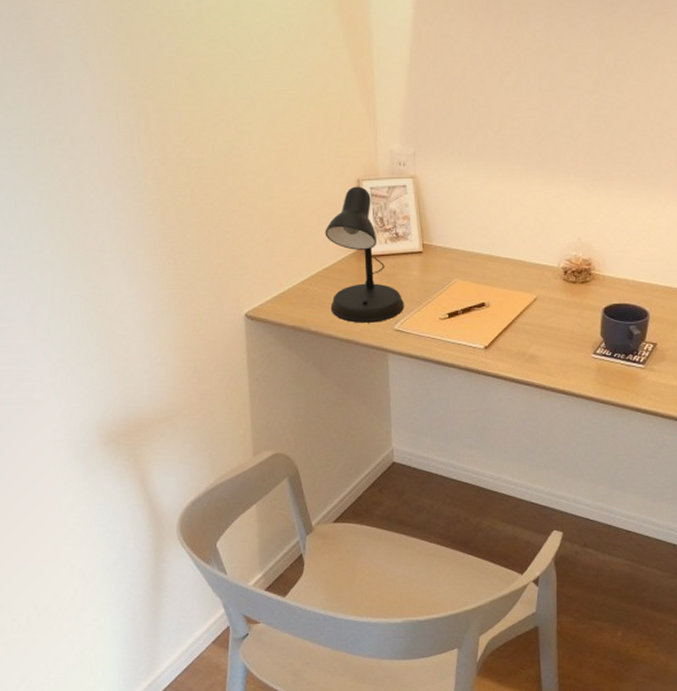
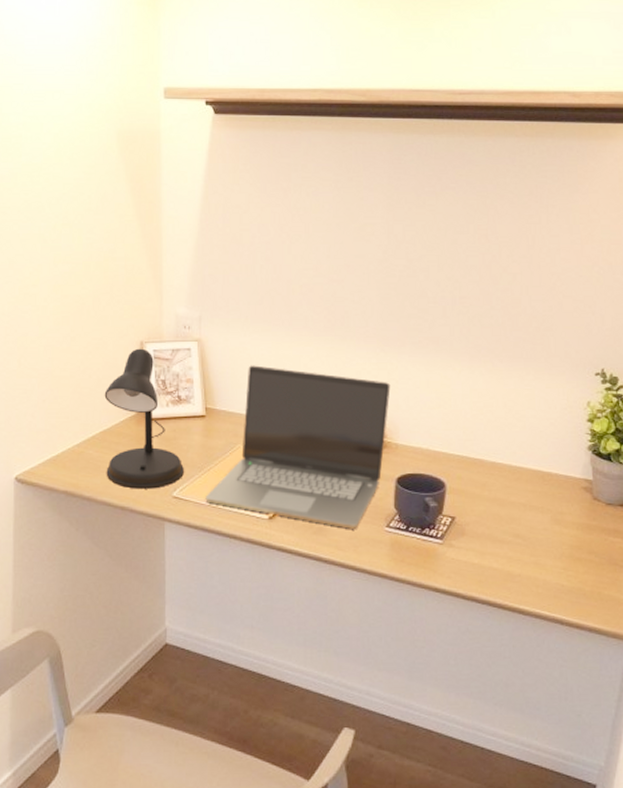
laptop: none [425,201,599,356] -> present [205,365,391,529]

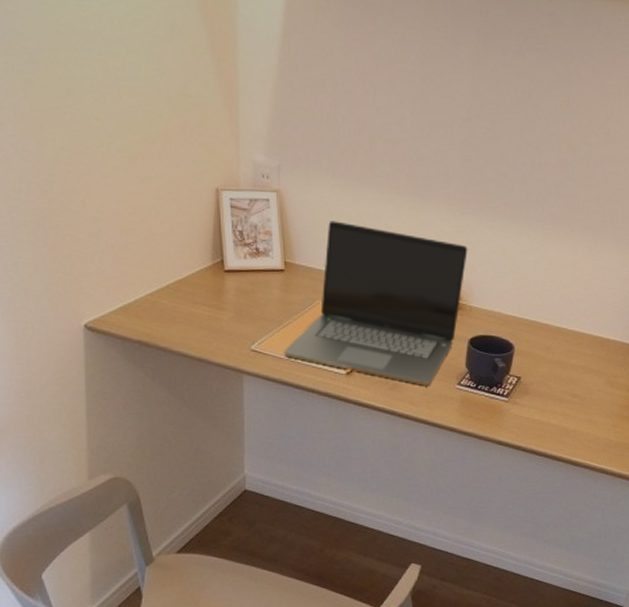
desk lamp: present [104,348,184,489] -> none [178,195,262,342]

